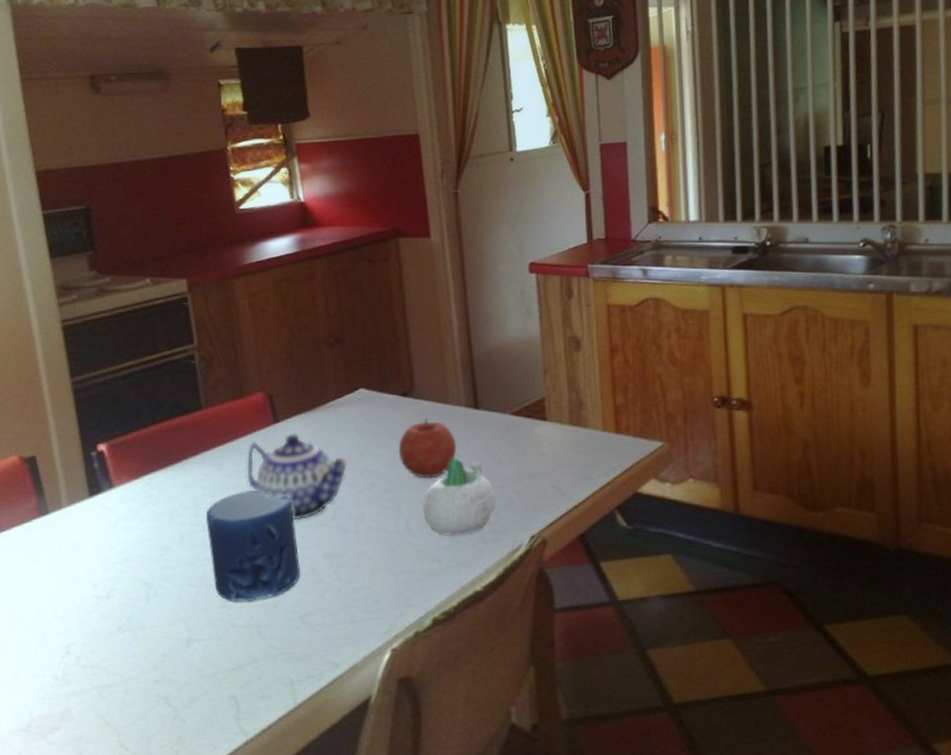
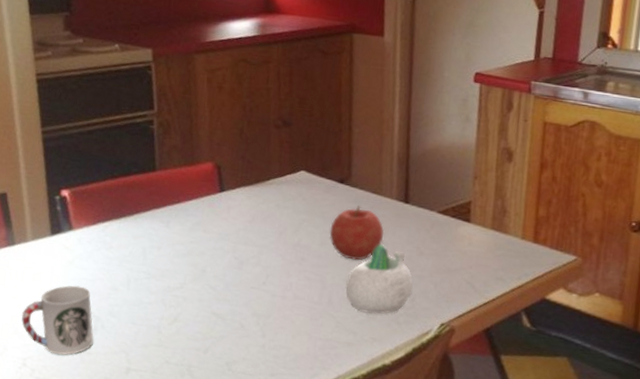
cup: none [60,551,146,634] -> present [21,285,94,355]
candle: present [206,489,300,603] -> none [151,248,231,345]
teapot: present [247,433,347,521] -> none [190,203,282,281]

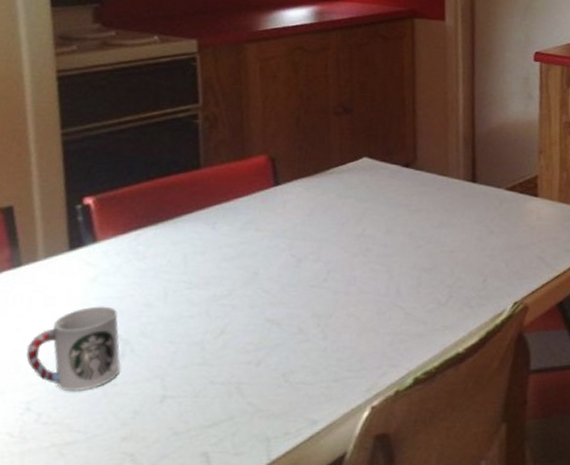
fruit: present [329,206,384,261] -> none [395,189,452,246]
succulent planter: present [345,244,413,314] -> none [414,227,484,300]

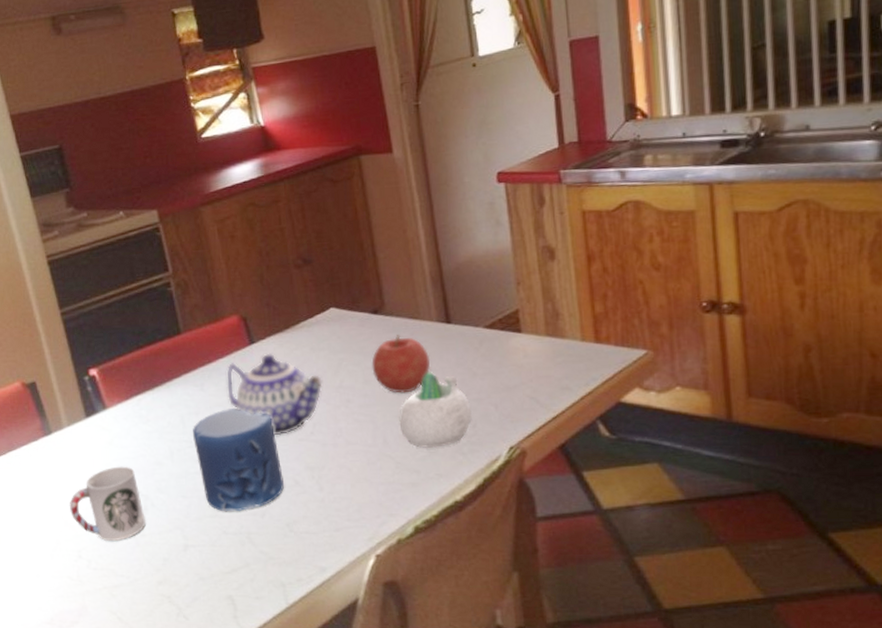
candle: none [193,249,287,360] -> present [193,407,284,512]
teapot: none [240,196,344,281] -> present [227,353,323,436]
fruit: none [395,189,452,246] -> present [371,335,431,394]
succulent planter: none [414,227,484,300] -> present [399,372,472,448]

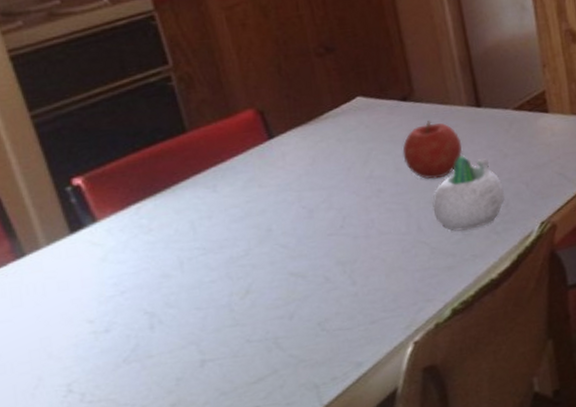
cup: present [69,466,146,541] -> none [52,283,153,369]
candle: present [193,407,284,512] -> none [205,207,313,319]
teapot: present [227,353,323,436] -> none [243,147,352,233]

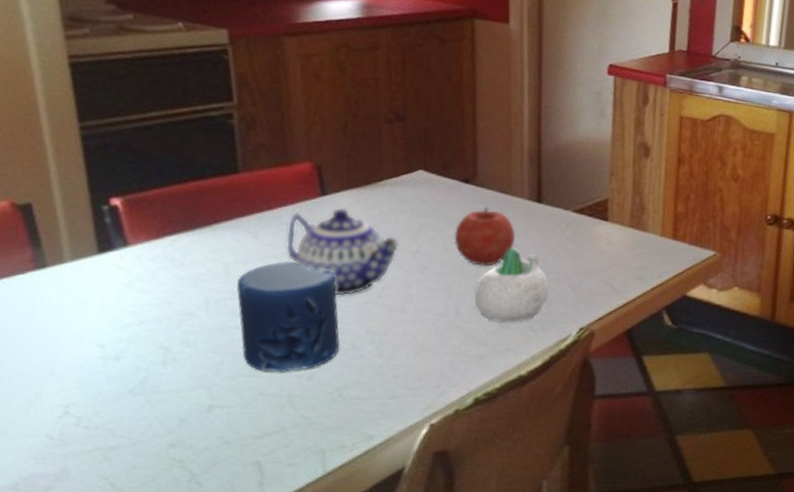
candle: none [205,207,313,319] -> present [237,261,340,373]
teapot: none [243,147,352,233] -> present [286,207,399,296]

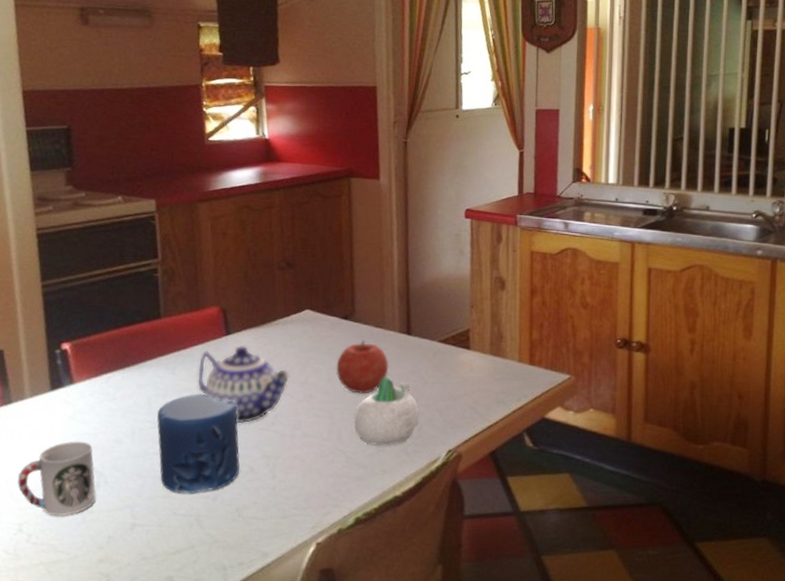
cup: none [59,312,163,397] -> present [17,441,96,516]

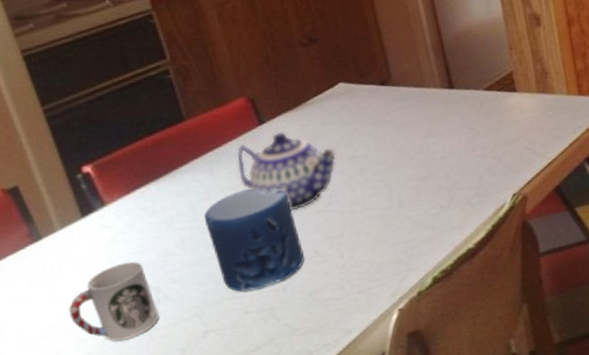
fruit: present [336,340,389,394] -> none [382,103,438,158]
succulent planter: present [354,376,419,446] -> none [412,134,478,205]

